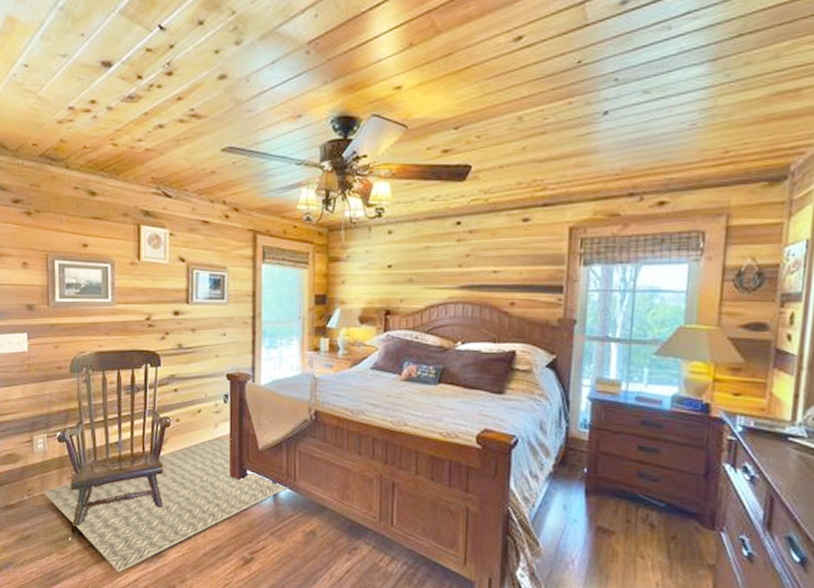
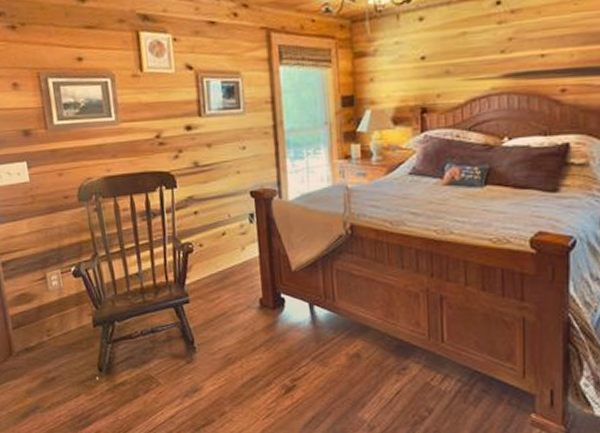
rug: present [43,438,289,573] -> none [63,261,328,410]

